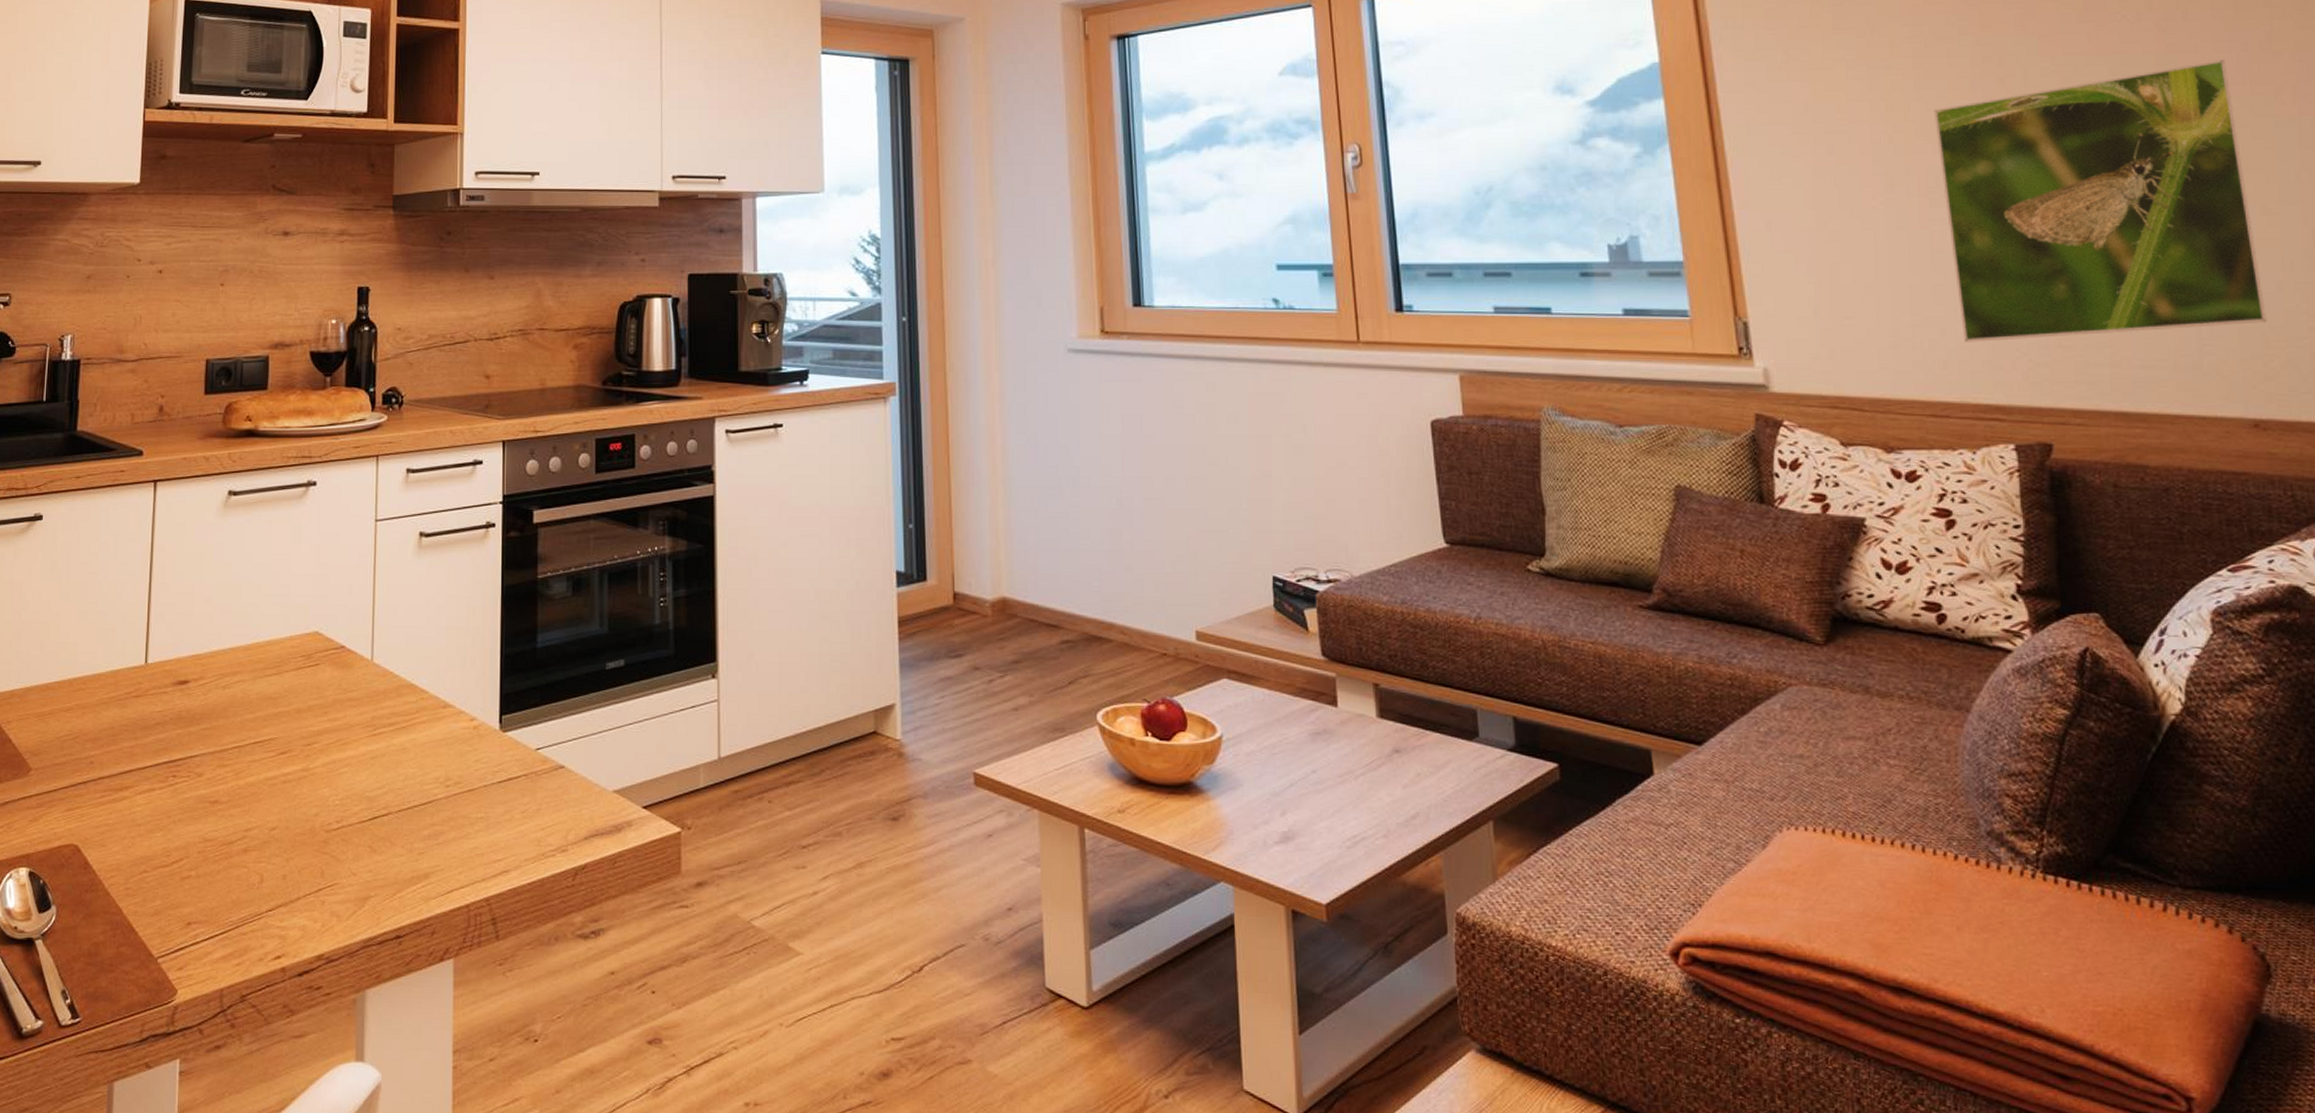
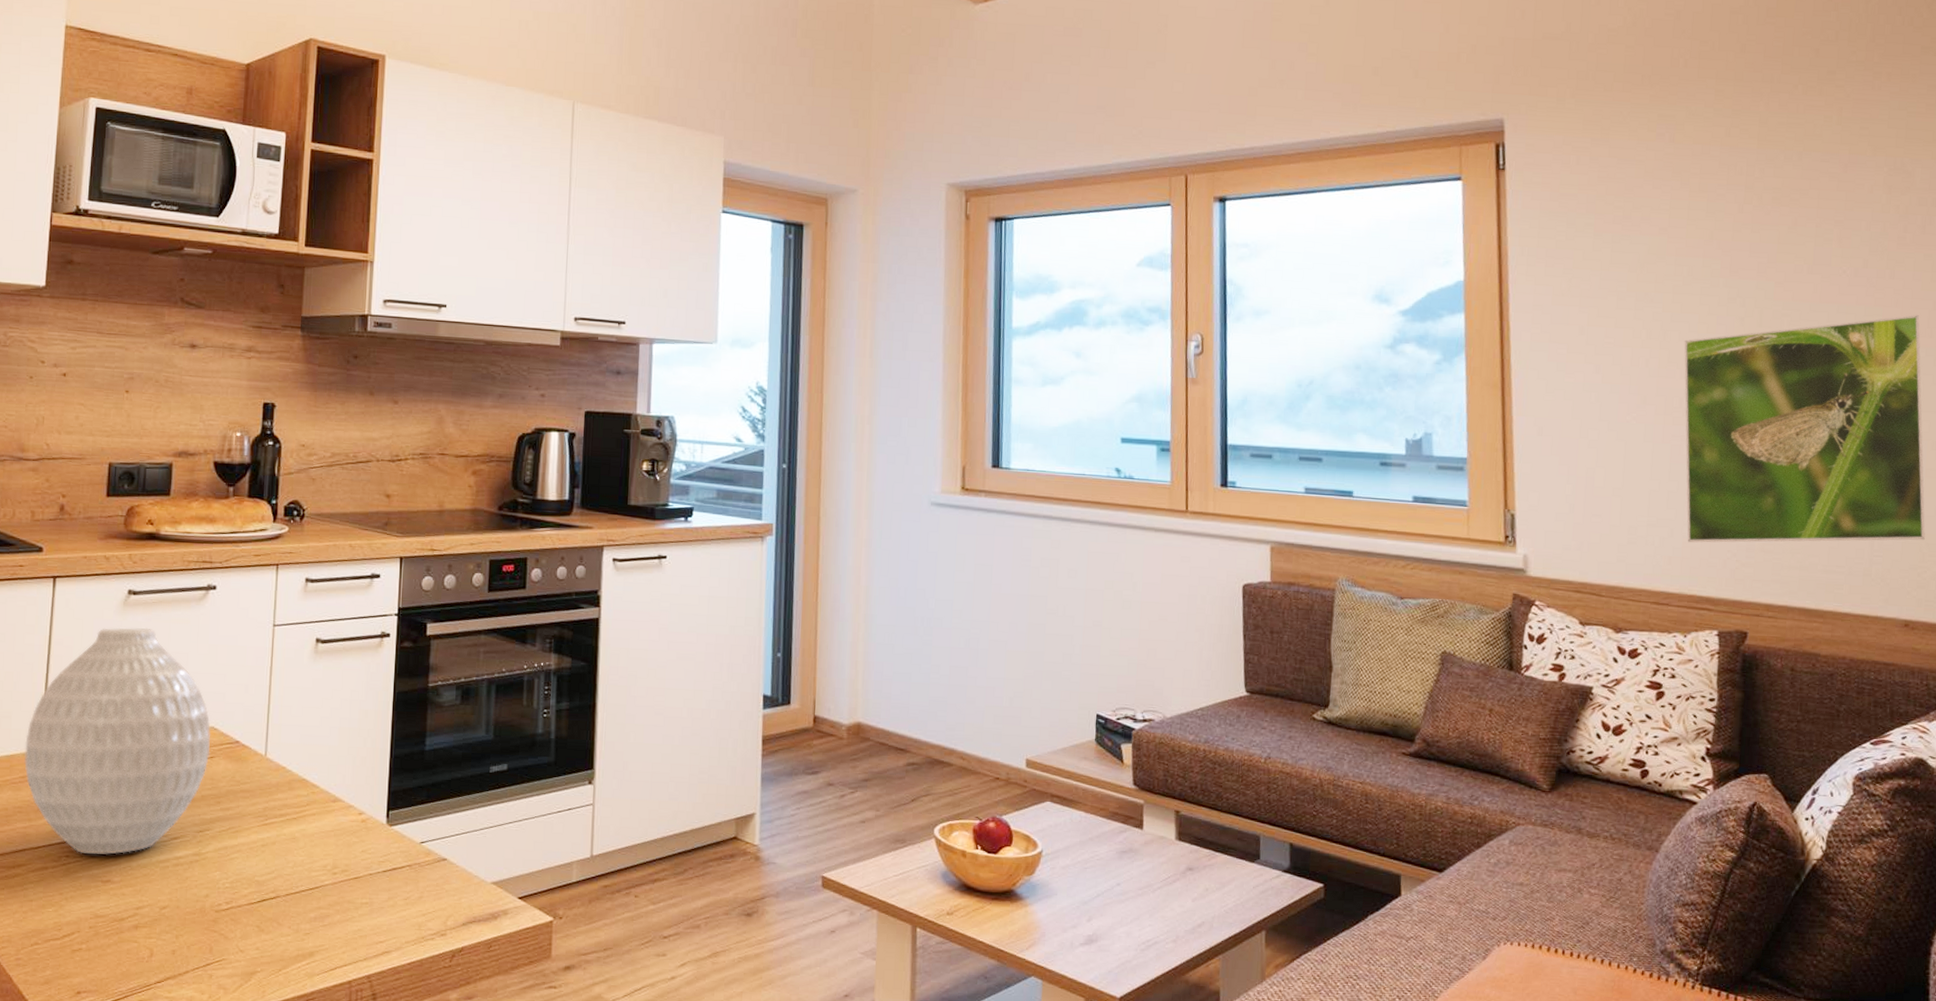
vase: none [129,529,316,774] -> present [24,627,211,855]

